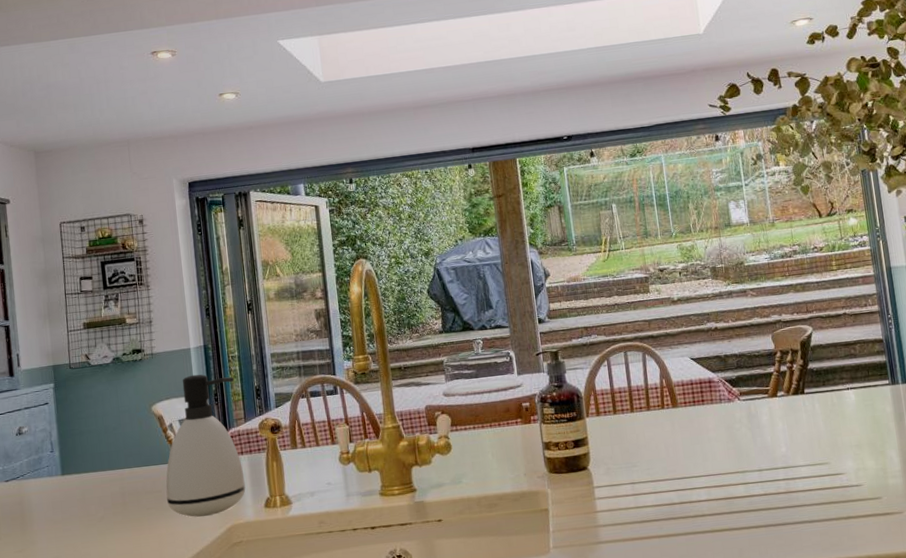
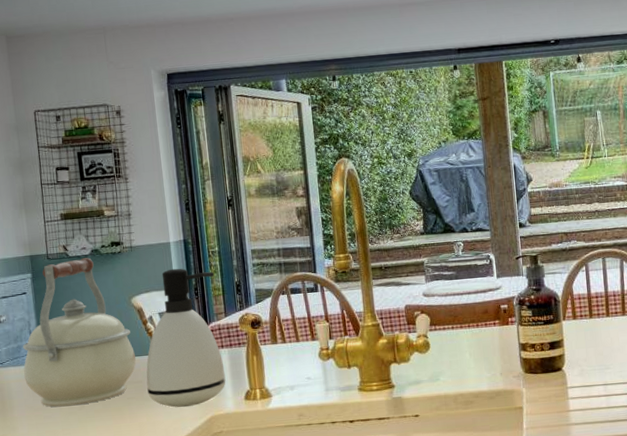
kettle: none [43,365,156,520] -> present [22,257,136,407]

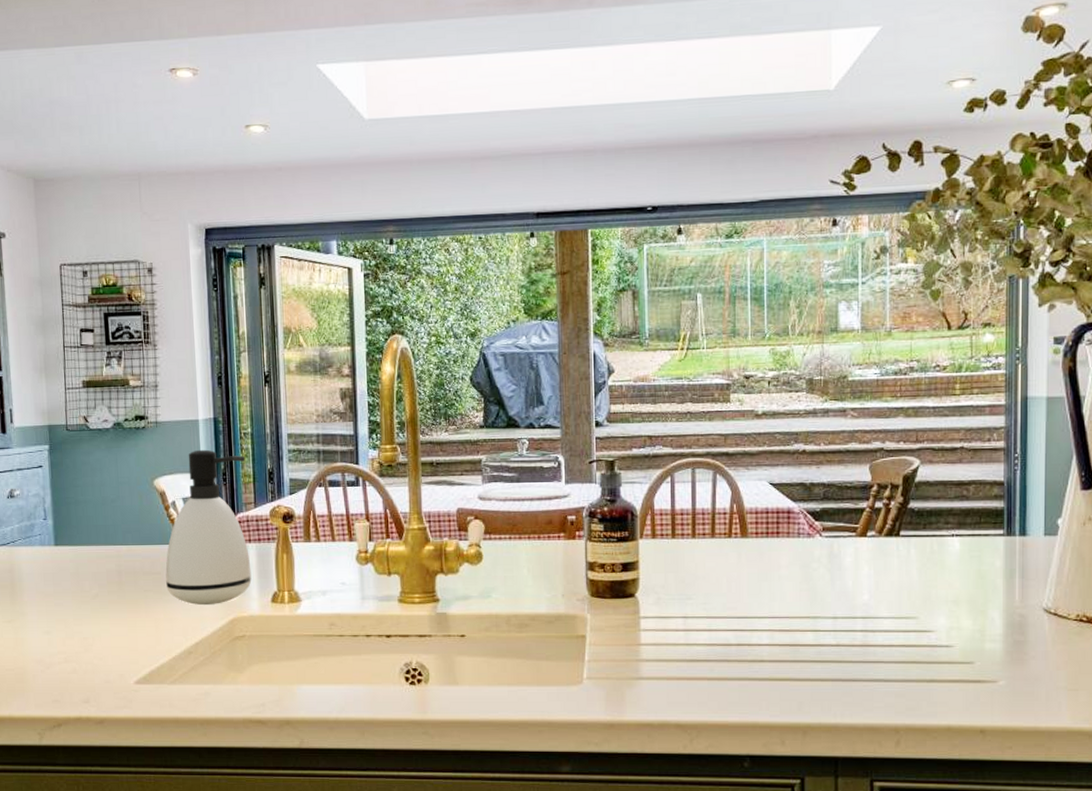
kettle: present [22,257,136,407] -> none [35,430,156,594]

